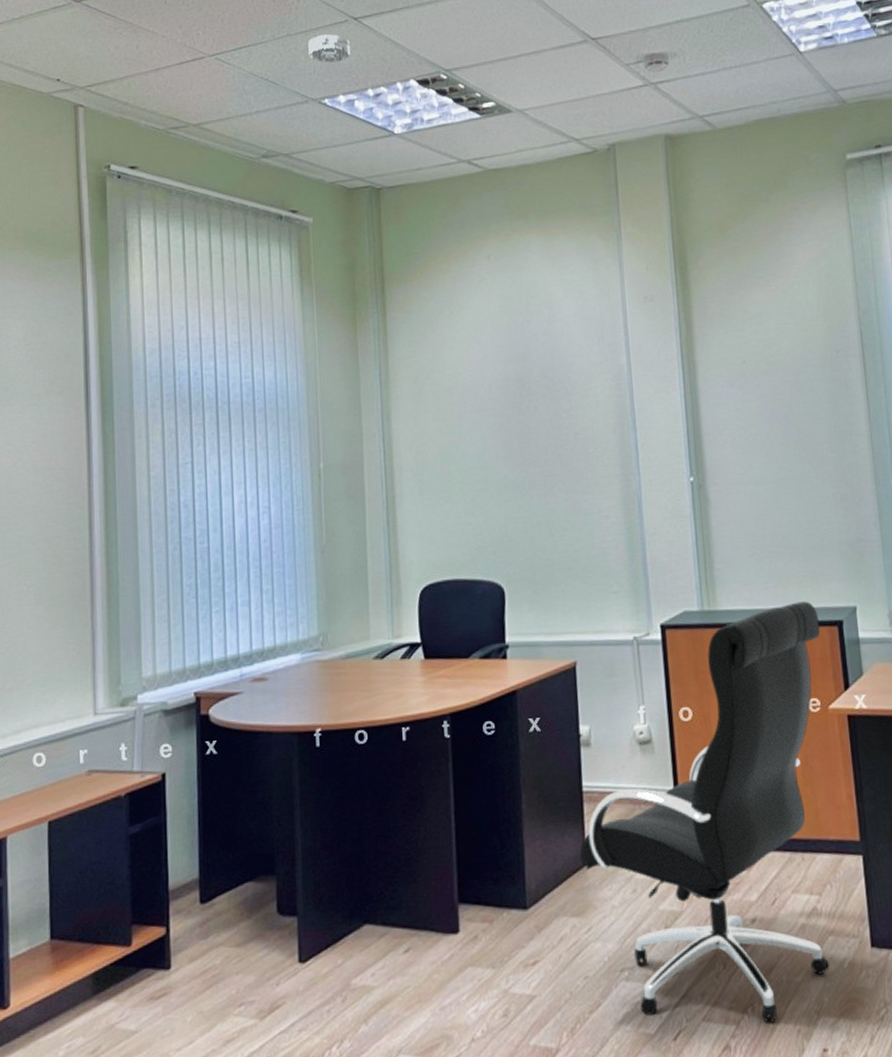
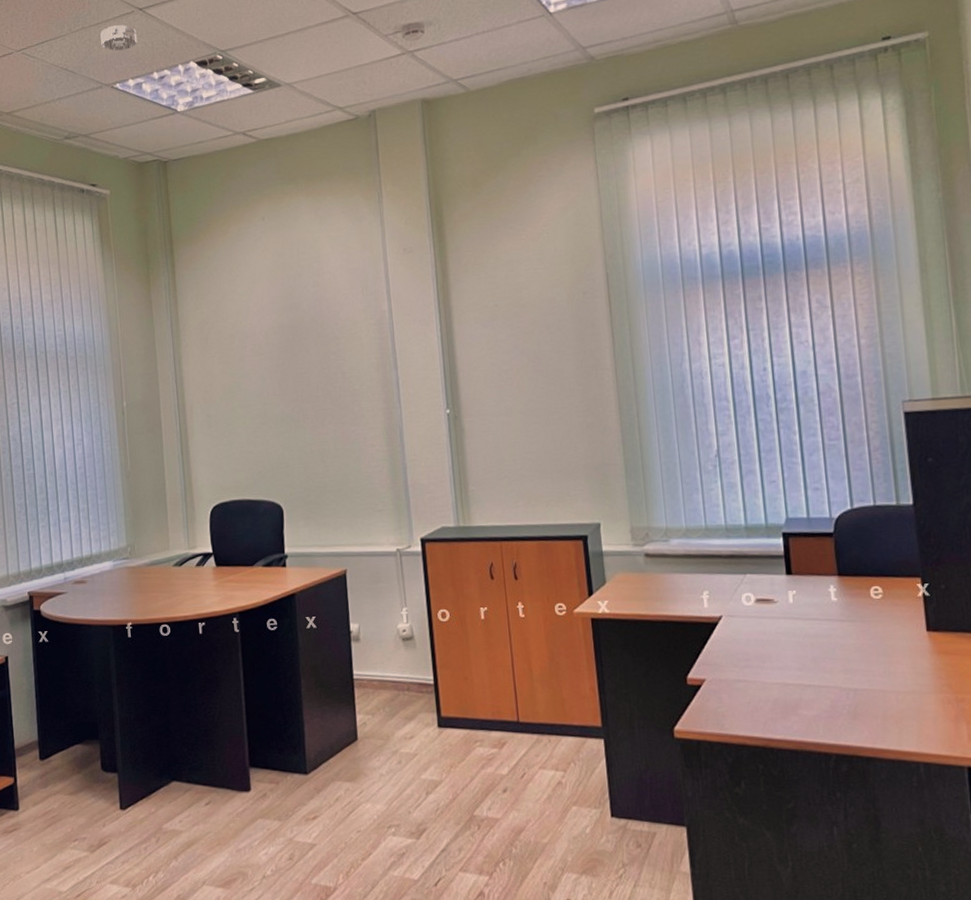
office chair: present [579,601,830,1023] -> none [351,518,573,876]

